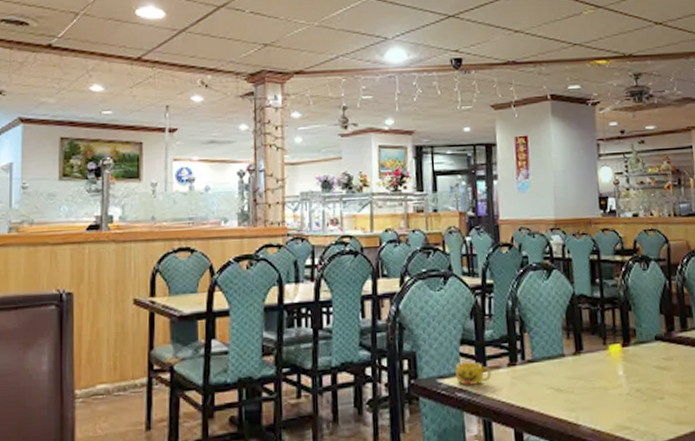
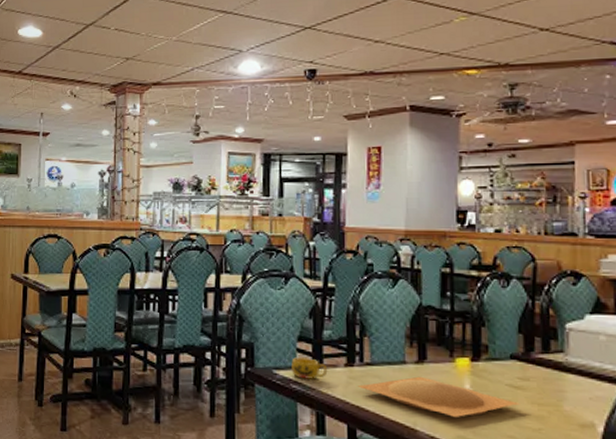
plate: none [522,368,667,406] -> present [358,376,520,417]

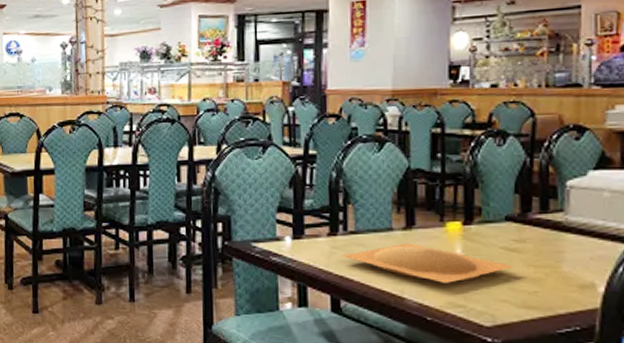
cup: present [291,356,328,380] -> none [271,228,310,252]

